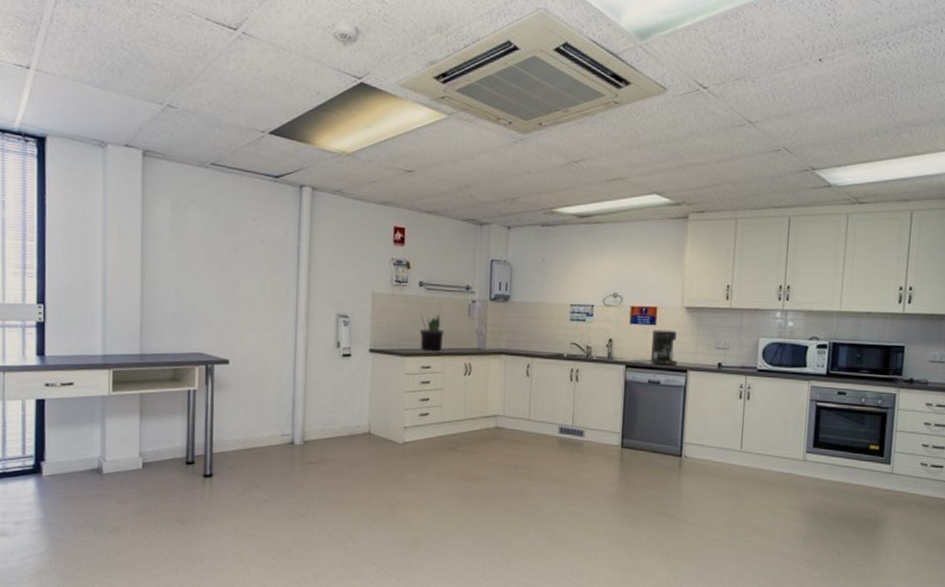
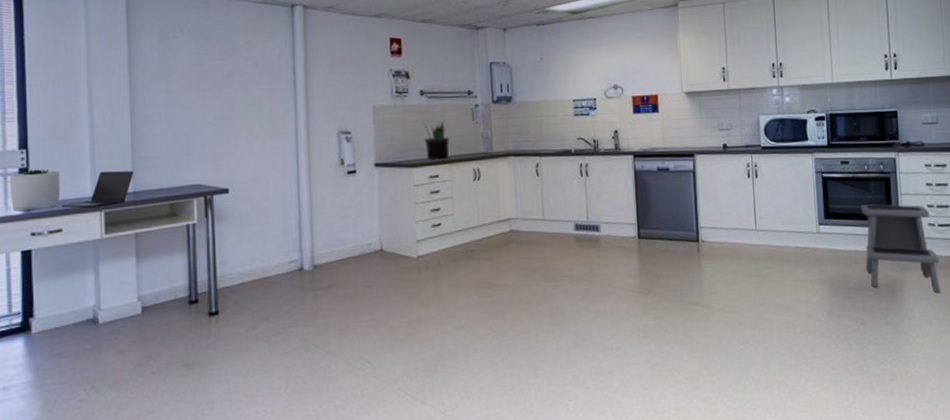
planter: none [27,324,74,363] -> present [9,169,61,212]
laptop: none [73,331,142,366] -> present [61,171,134,208]
coffee maker: present [650,329,677,365] -> none [656,116,684,152]
step stool: none [848,437,927,532] -> present [860,204,940,293]

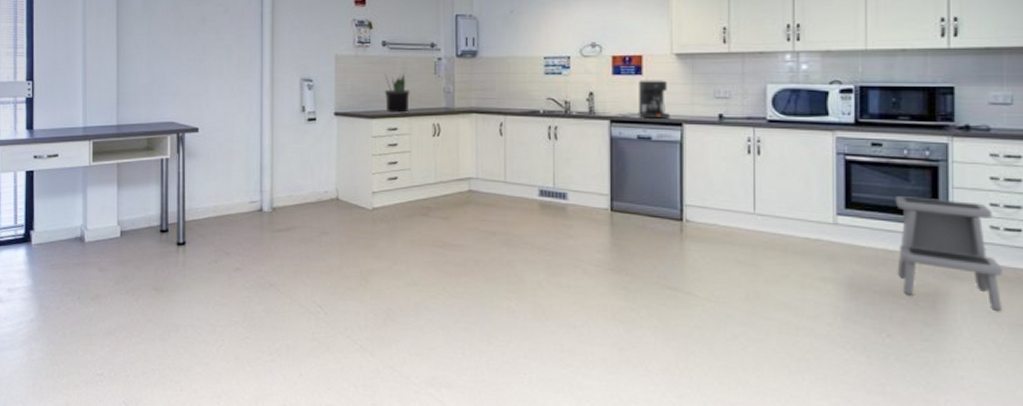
planter: present [9,169,61,212] -> none [18,99,58,136]
laptop: present [61,171,134,208] -> none [58,104,118,137]
coffee maker: none [656,116,684,152] -> present [638,80,670,119]

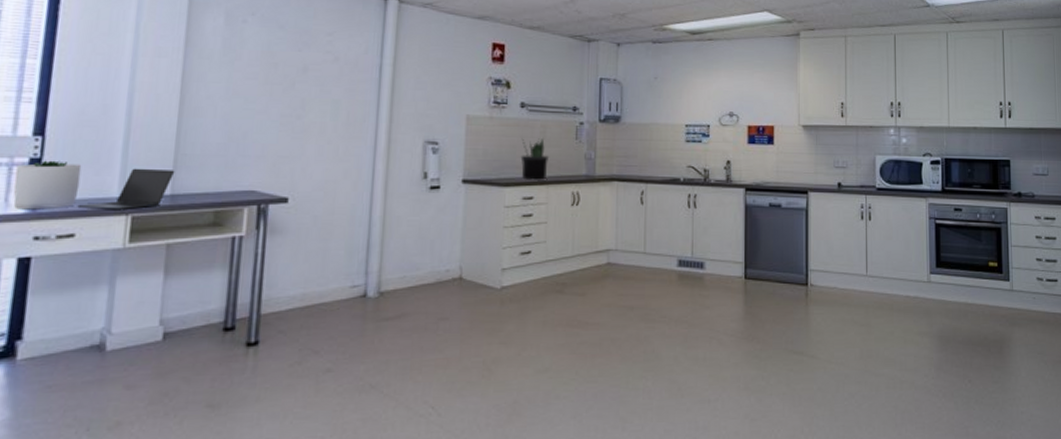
planter: none [18,99,58,136] -> present [13,160,82,210]
laptop: none [58,104,118,137] -> present [77,168,175,211]
coffee maker: present [638,80,670,119] -> none [770,149,797,187]
step stool: present [895,196,1003,311] -> none [972,255,1046,351]

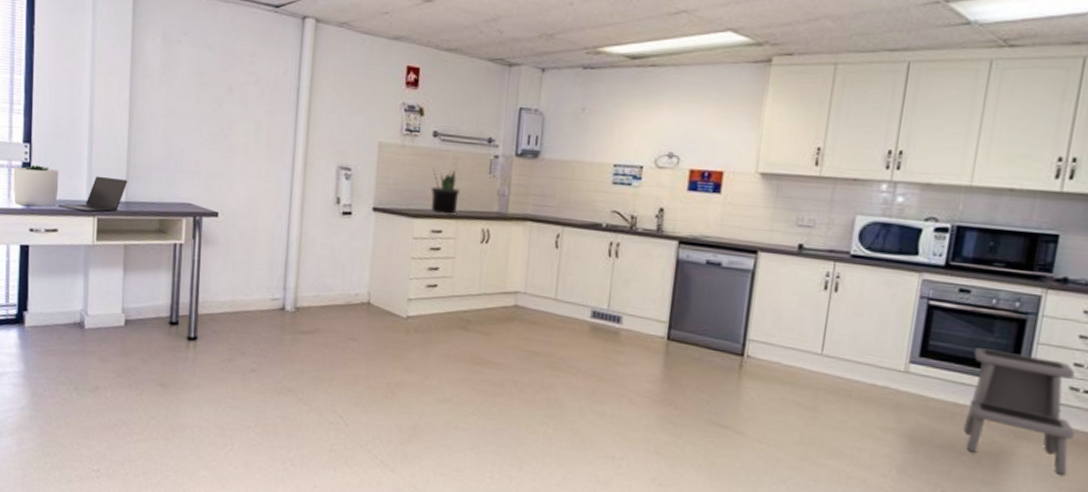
step stool: none [972,255,1046,351] -> present [963,348,1075,475]

